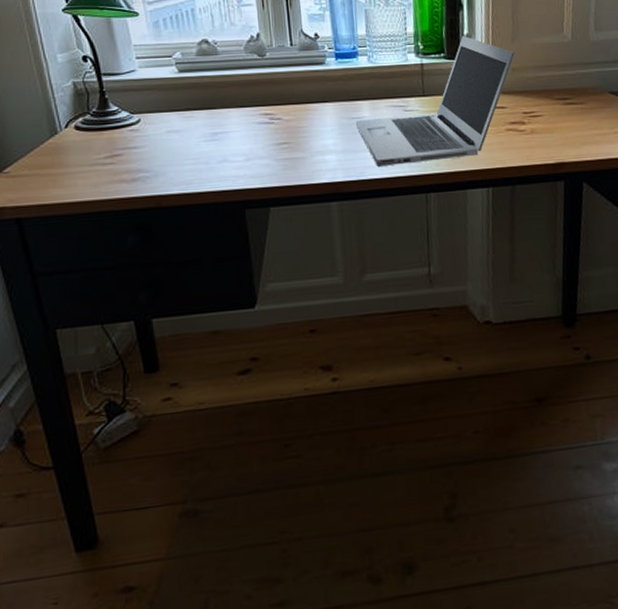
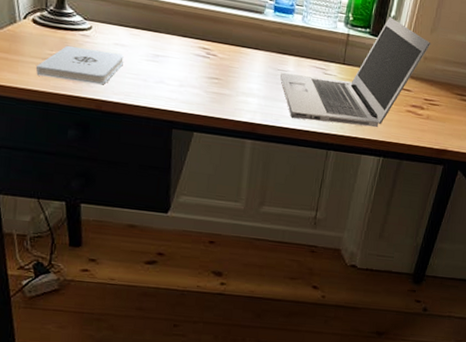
notepad: none [84,140,181,184] -> present [36,45,125,85]

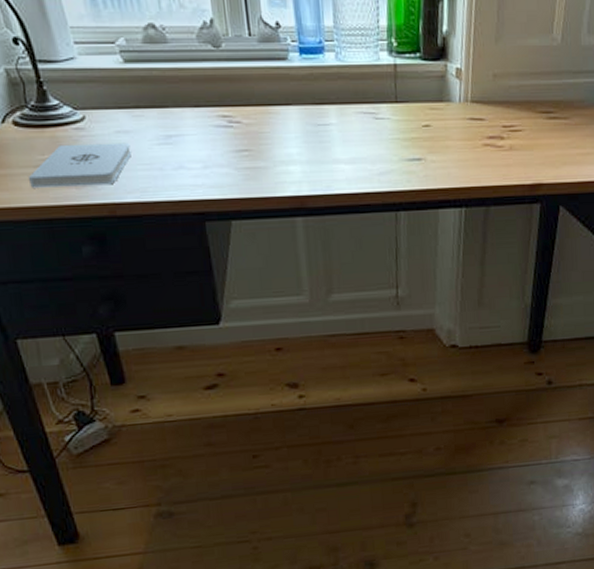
laptop: present [280,16,431,128] -> none [322,32,499,180]

